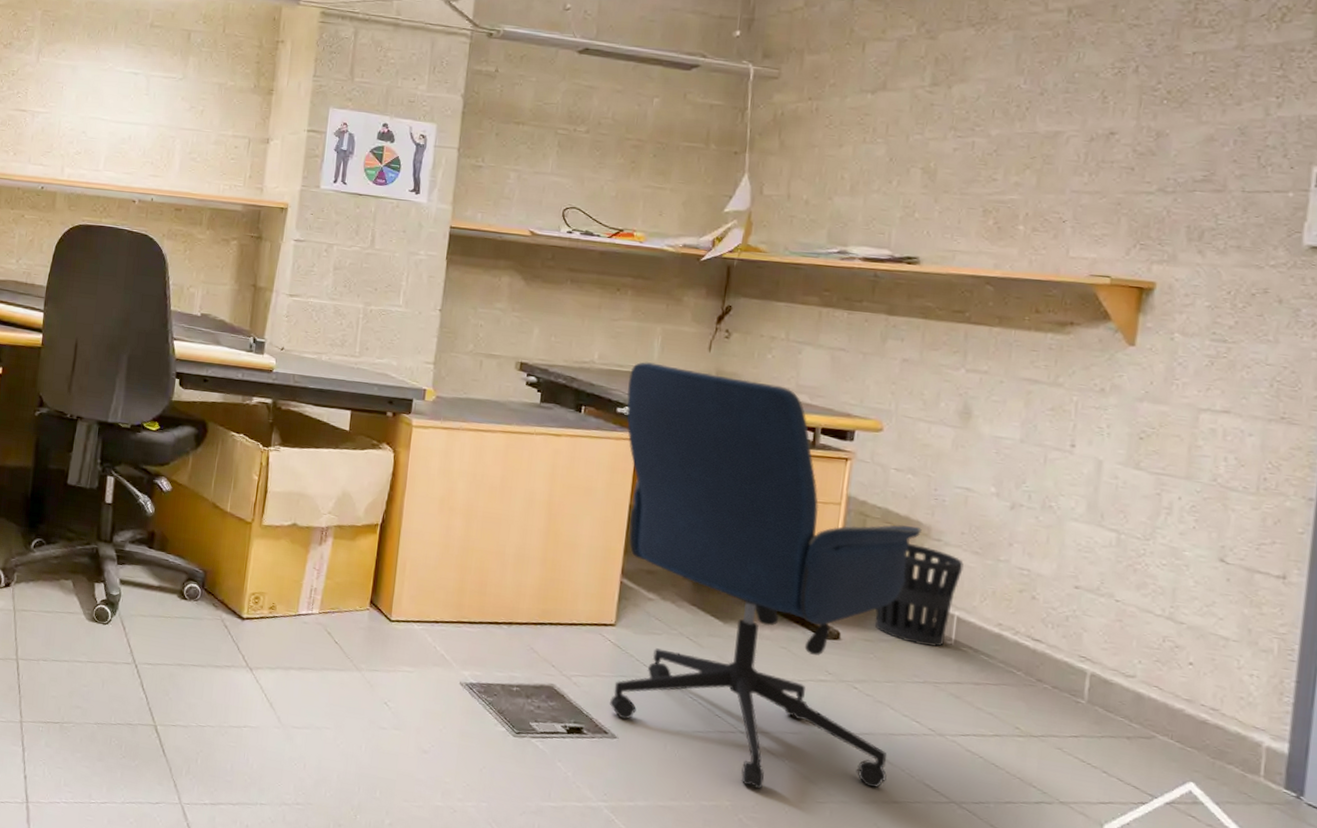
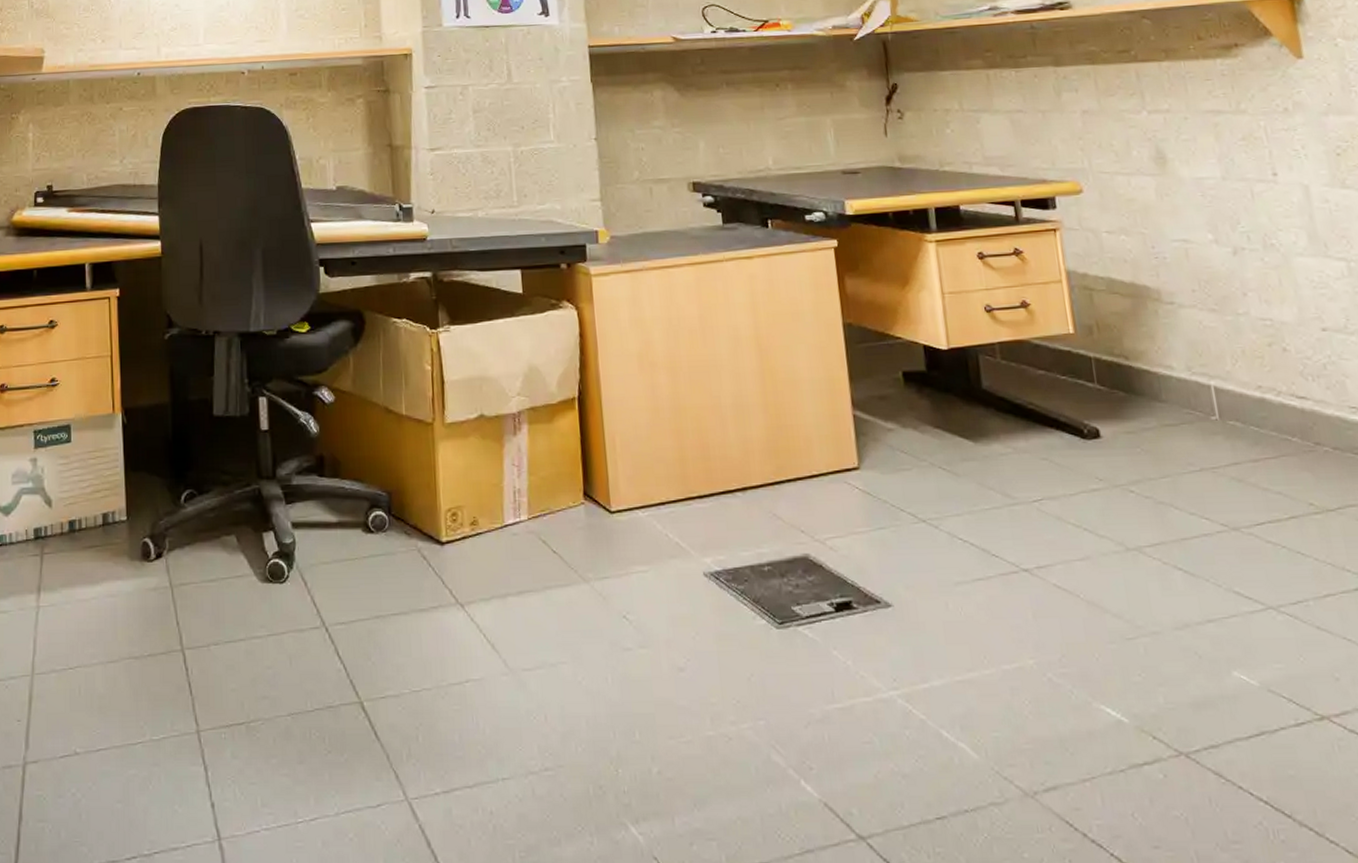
office chair: present [610,362,922,789] -> none [809,158,1193,637]
wastebasket: present [874,544,964,647] -> none [1129,312,1210,427]

